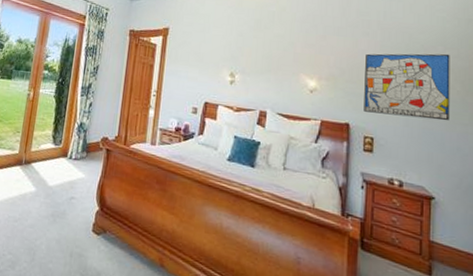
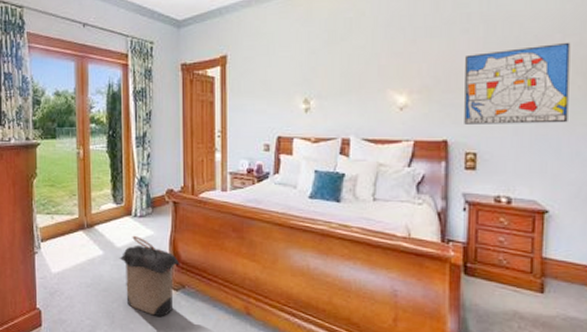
laundry hamper: none [49,176,105,260] -> present [119,235,180,318]

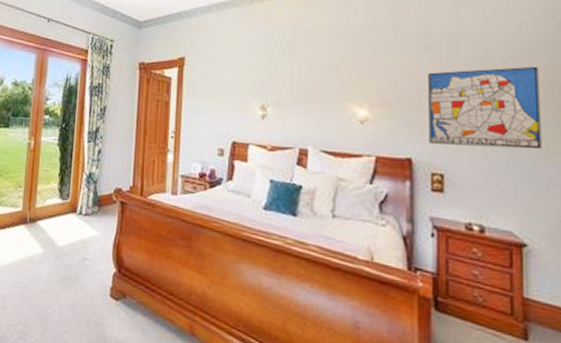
laundry hamper: present [119,235,180,318] -> none [59,234,123,330]

